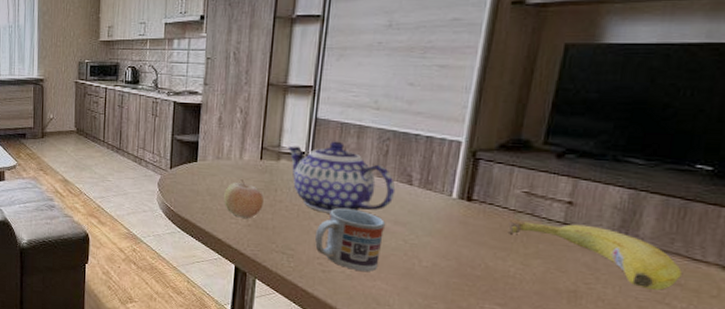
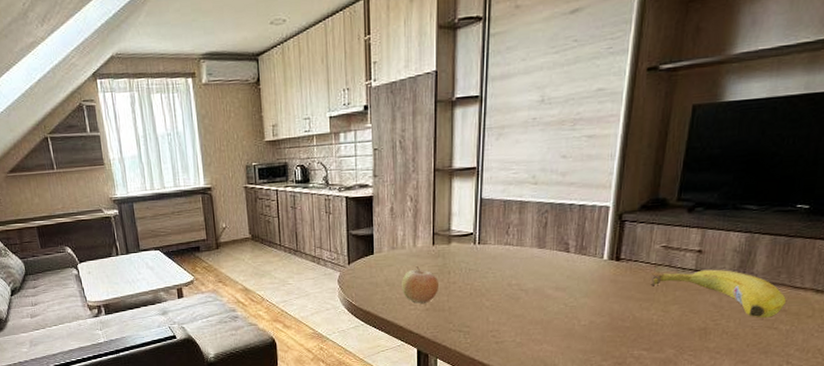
teapot: present [287,141,396,213] -> none [457,219,555,288]
cup: present [315,208,386,272] -> none [488,281,548,337]

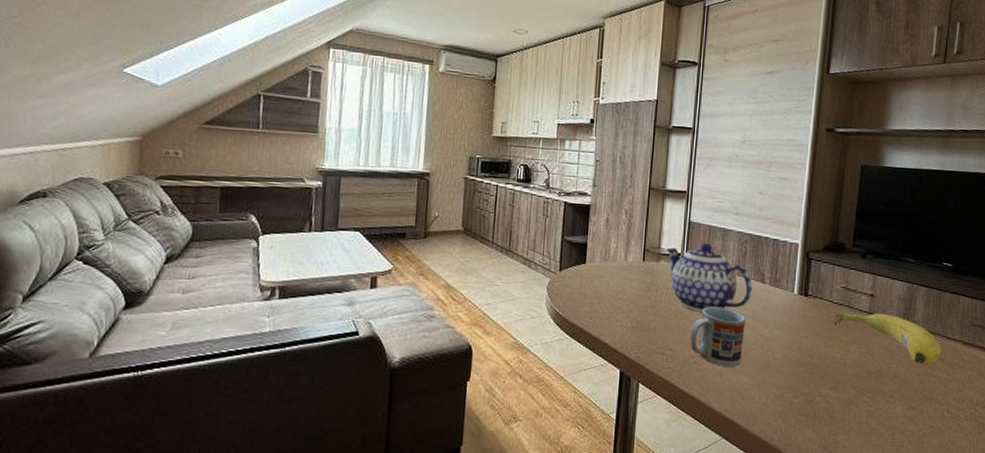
fruit: present [402,265,440,303] -> none [610,280,647,321]
teapot: none [457,219,555,288] -> present [666,243,753,312]
cup: none [488,281,548,337] -> present [690,306,746,367]

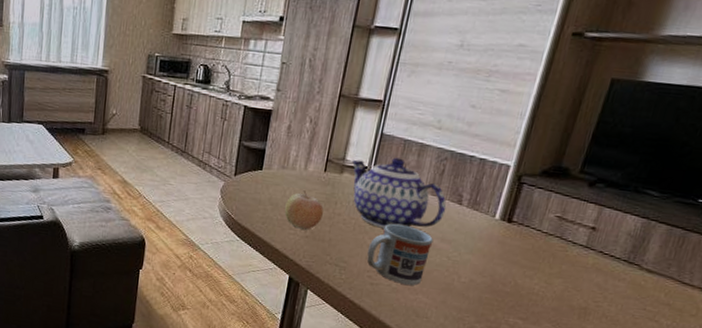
fruit: none [610,280,647,321] -> present [284,189,324,230]
fruit: present [833,311,942,365] -> none [538,241,672,309]

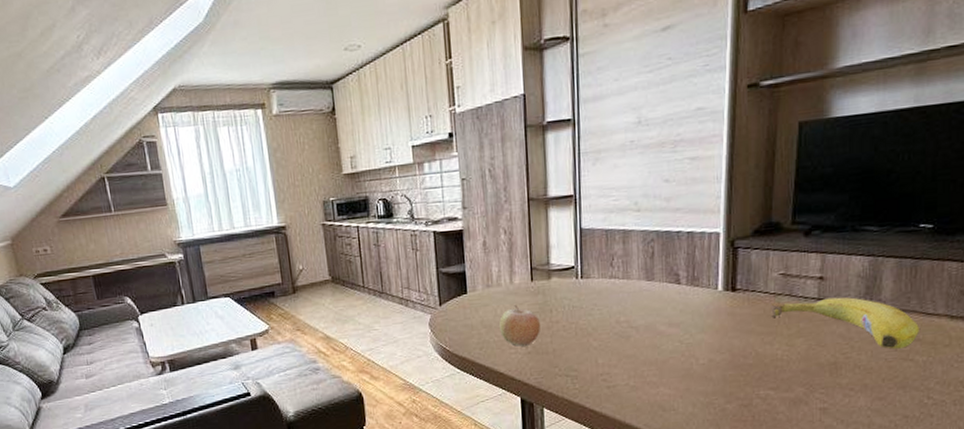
teapot: present [351,157,447,229] -> none [556,250,666,327]
cup: present [367,223,434,286] -> none [596,317,661,380]
fruit: none [538,241,672,309] -> present [771,297,919,349]

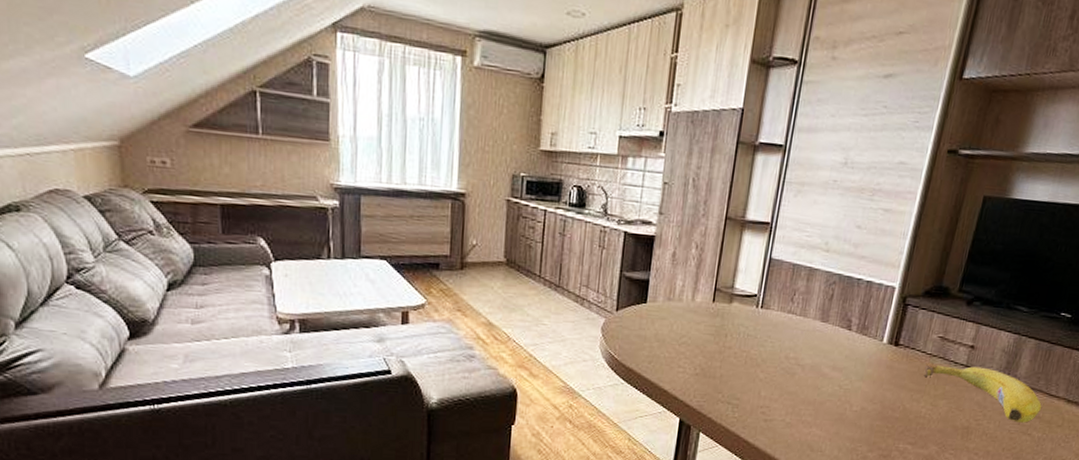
fruit: present [499,304,541,347] -> none [672,322,714,367]

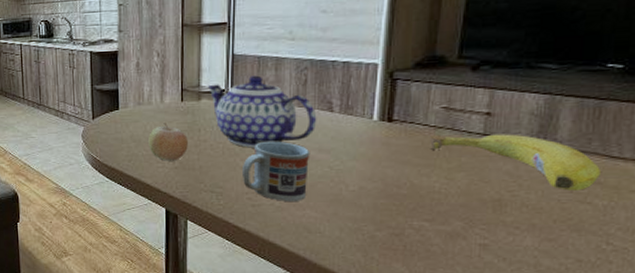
fruit: none [672,322,714,367] -> present [148,121,189,161]
teapot: none [740,283,837,360] -> present [207,75,317,148]
cup: none [759,354,825,418] -> present [243,141,310,201]

